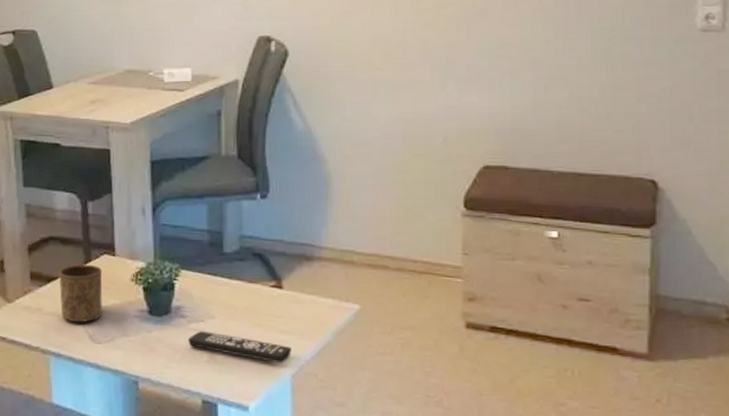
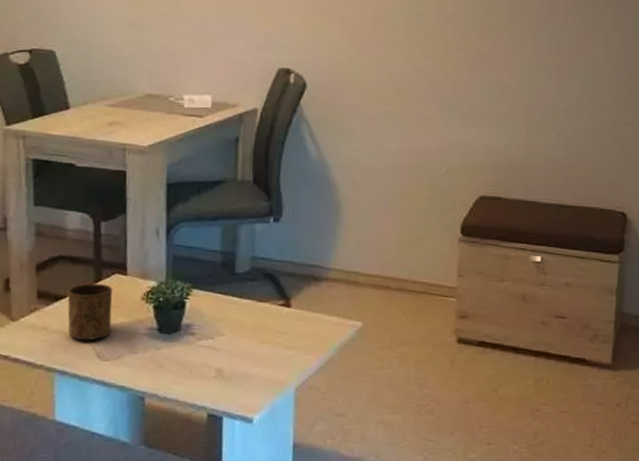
remote control: present [188,331,292,363] -> none [197,348,297,377]

